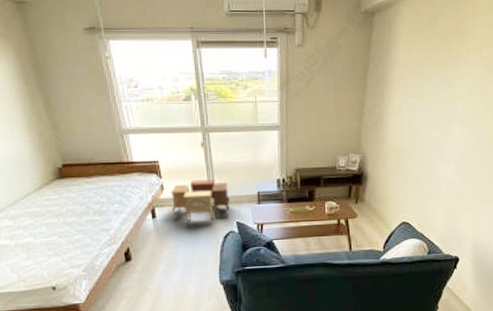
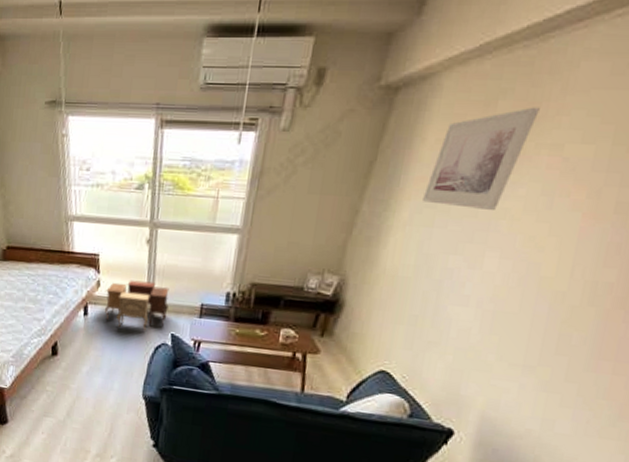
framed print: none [405,24,463,96] -> present [423,107,540,211]

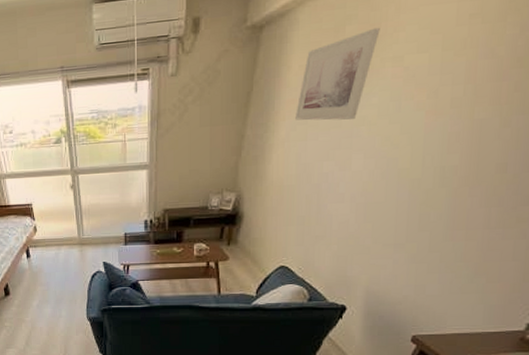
nightstand: present [104,280,169,330] -> none [43,221,98,264]

